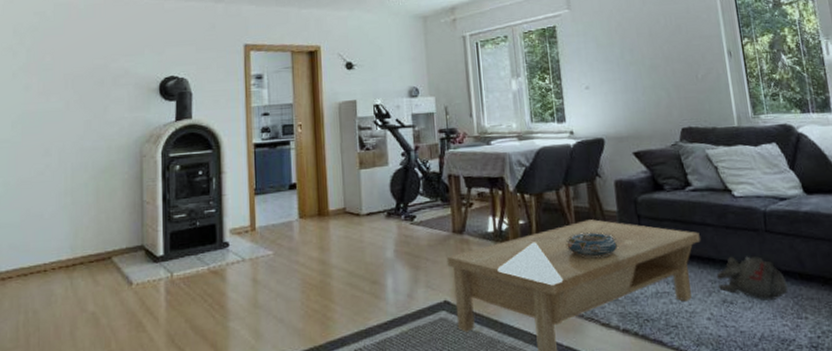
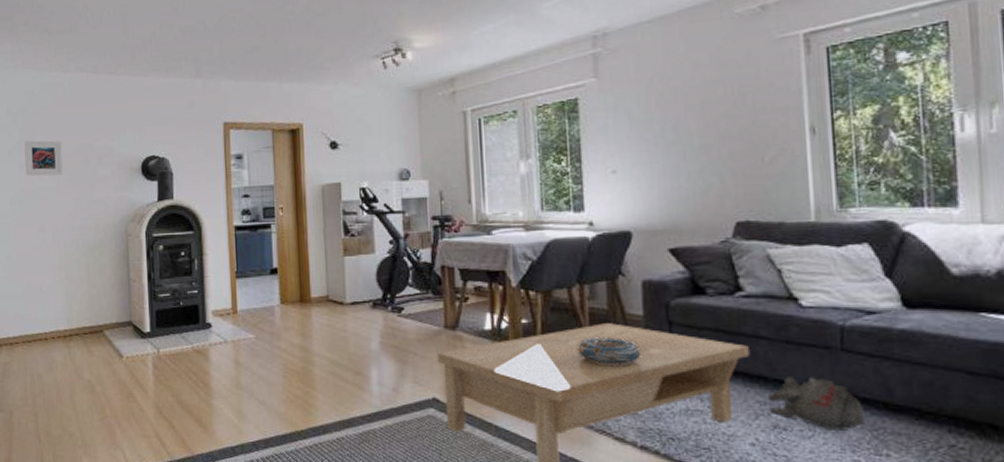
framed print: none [31,61,73,98] -> present [24,140,63,176]

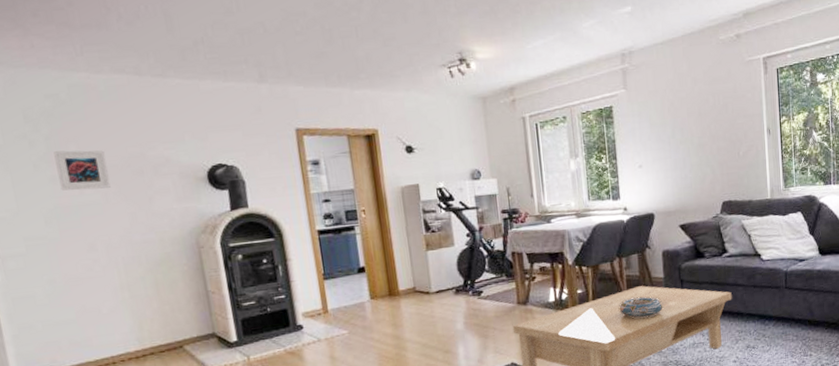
plush toy: present [767,377,866,431] -> none [743,309,799,344]

